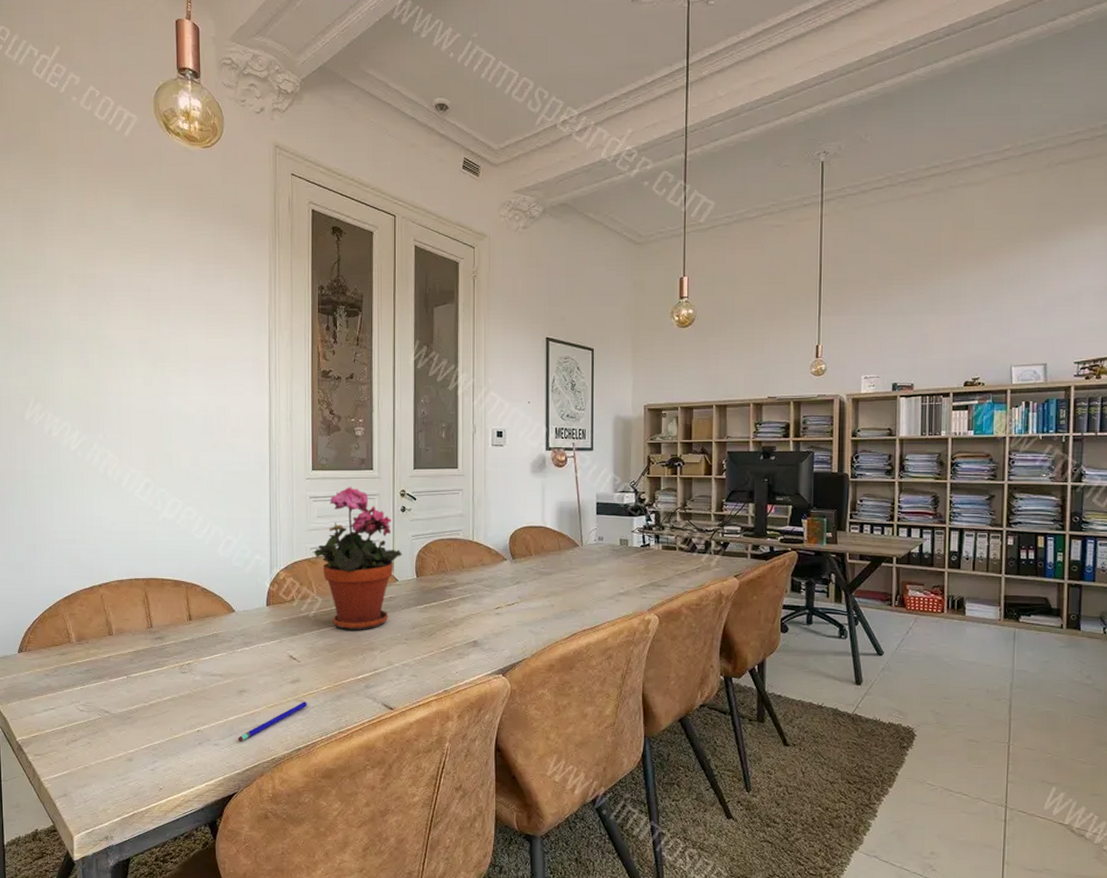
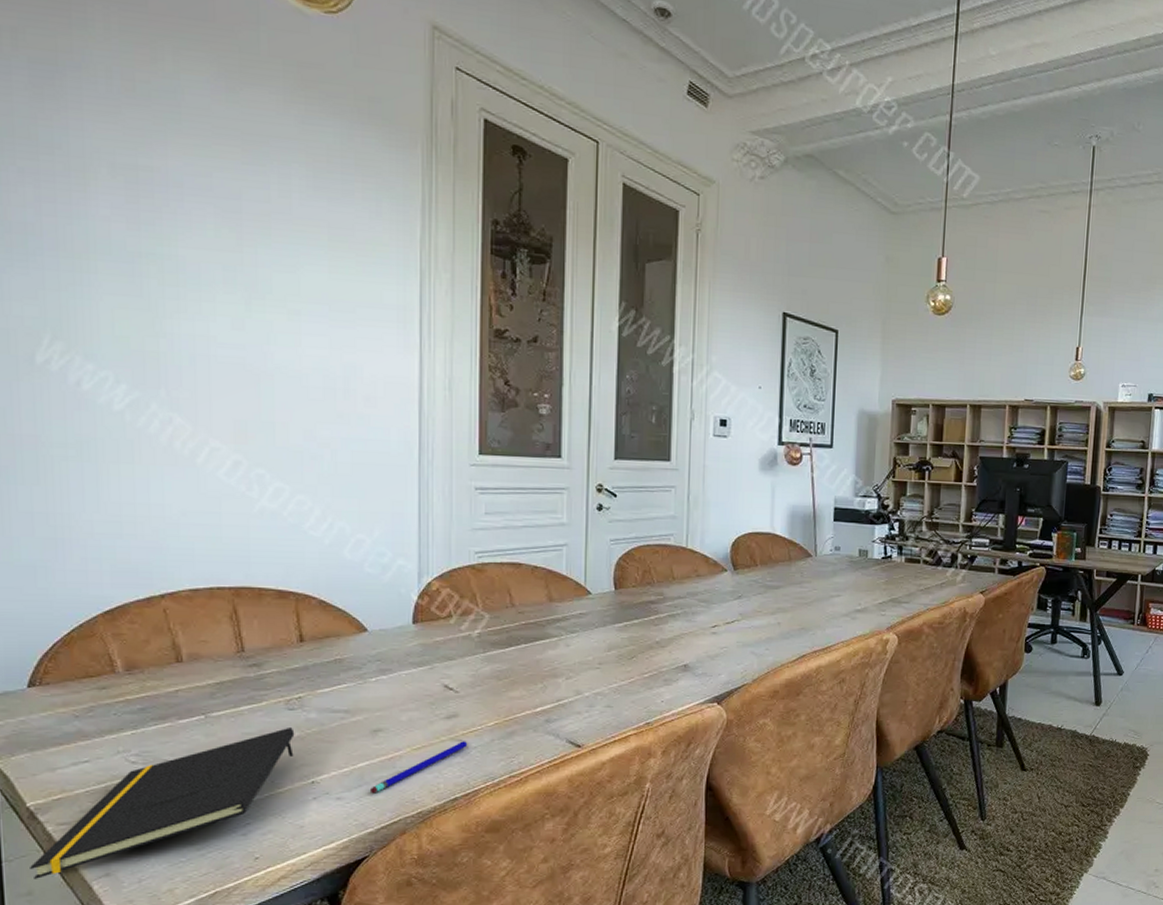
notepad: none [18,687,186,795] -> present [30,728,295,879]
potted plant: present [314,486,402,630] -> none [480,476,597,653]

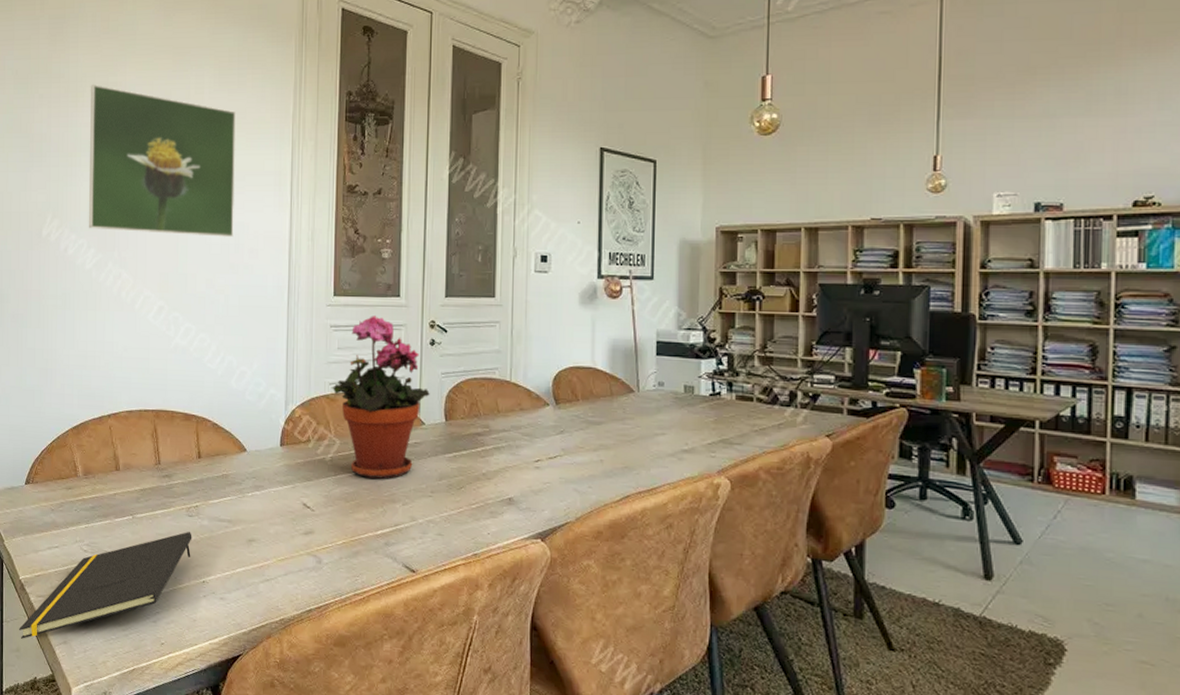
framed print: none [107,165,342,380] -> present [89,85,237,237]
pen: present [371,741,468,794] -> none [245,556,321,598]
potted plant: none [480,476,597,653] -> present [333,314,430,479]

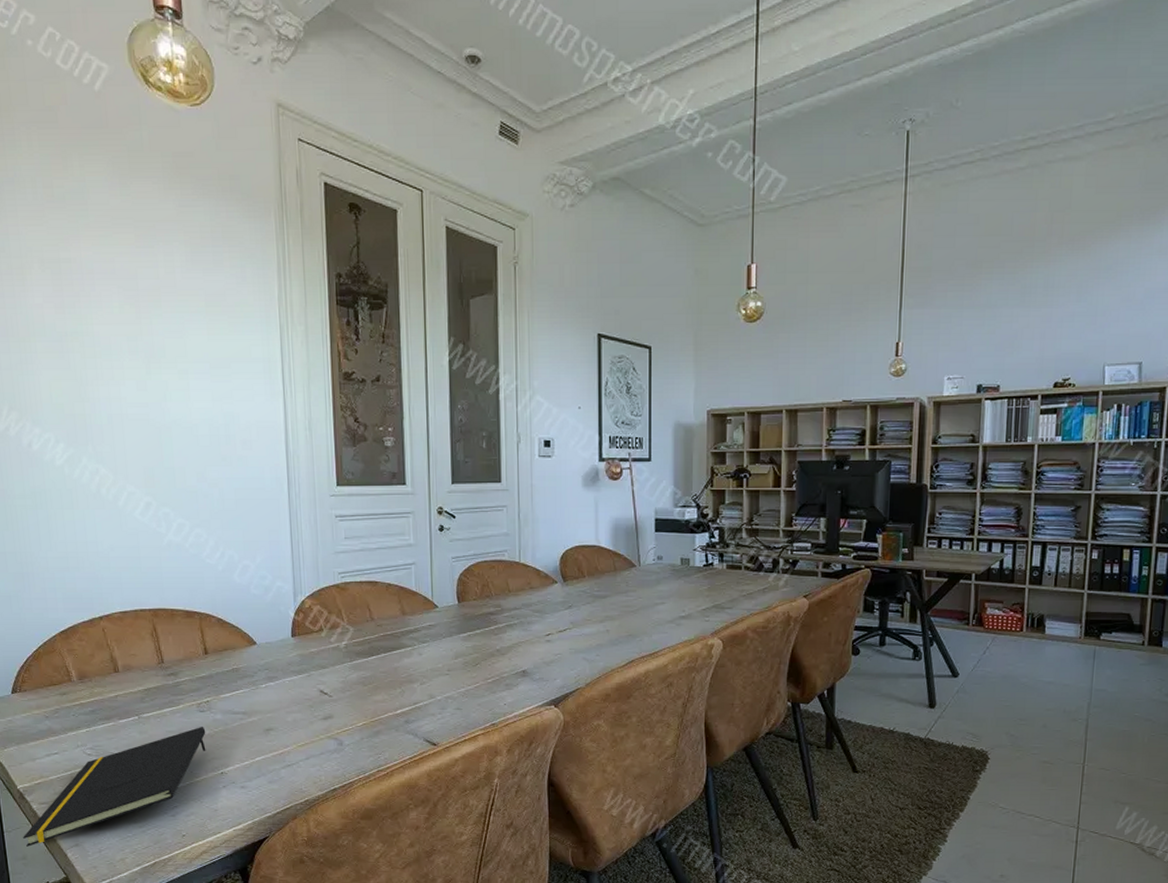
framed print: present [89,85,237,237] -> none [38,261,223,428]
potted plant: present [333,314,430,479] -> none [342,503,441,661]

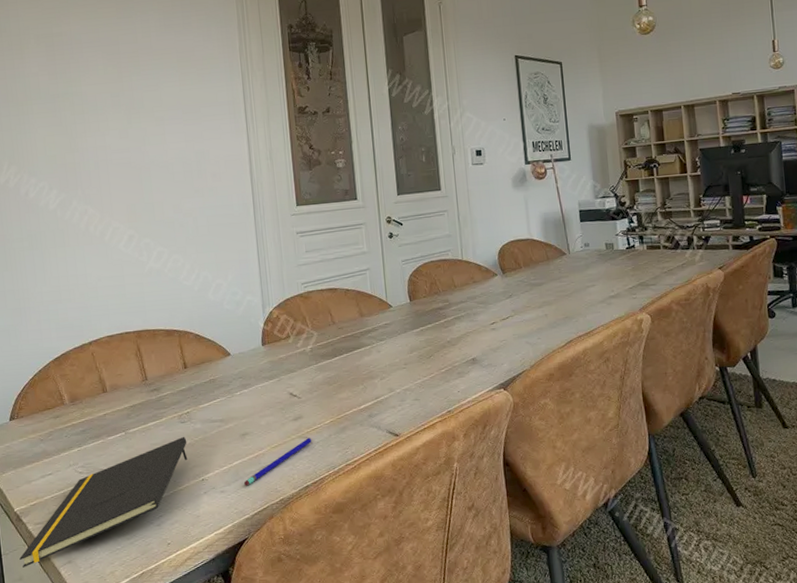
pen: none [267,739,342,784] -> present [244,438,312,486]

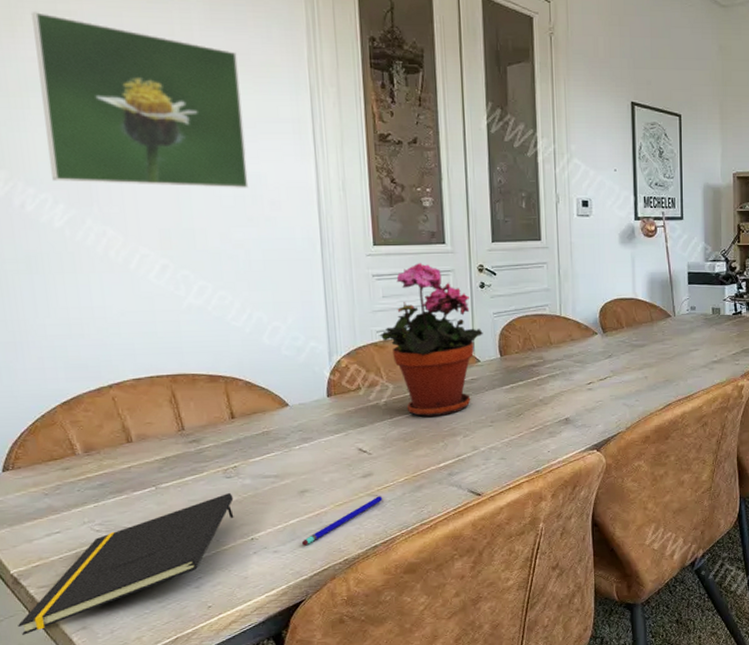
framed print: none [34,36,195,172] -> present [31,12,249,188]
potted plant: none [305,218,394,362] -> present [381,262,483,417]

